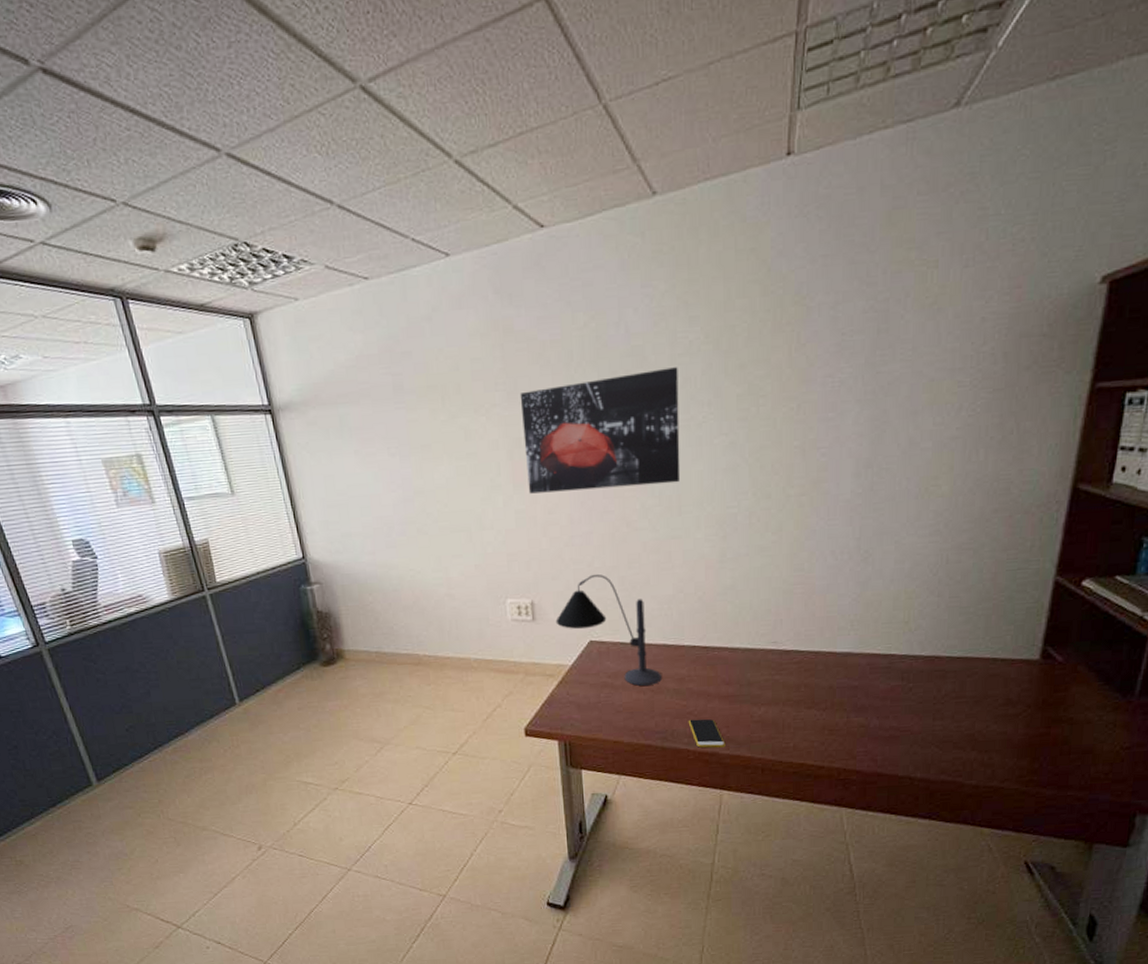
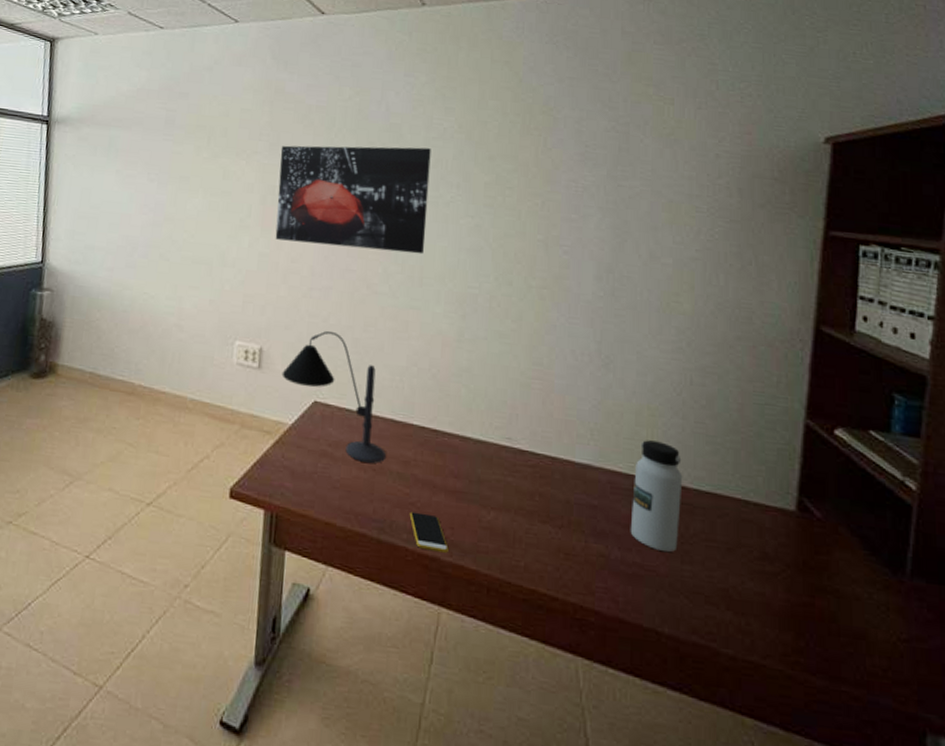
water bottle: none [887,620,937,713] -> present [630,440,683,552]

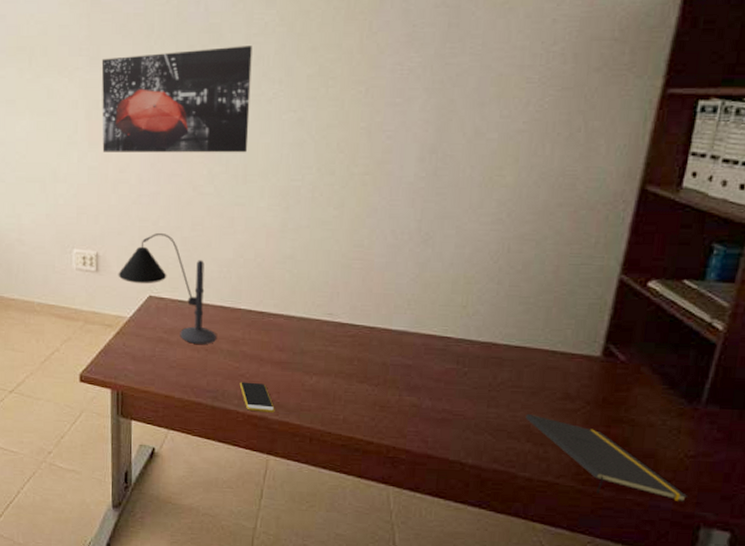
water bottle: present [630,440,683,552] -> none [441,305,494,398]
notepad: none [723,574,908,700] -> present [525,413,688,503]

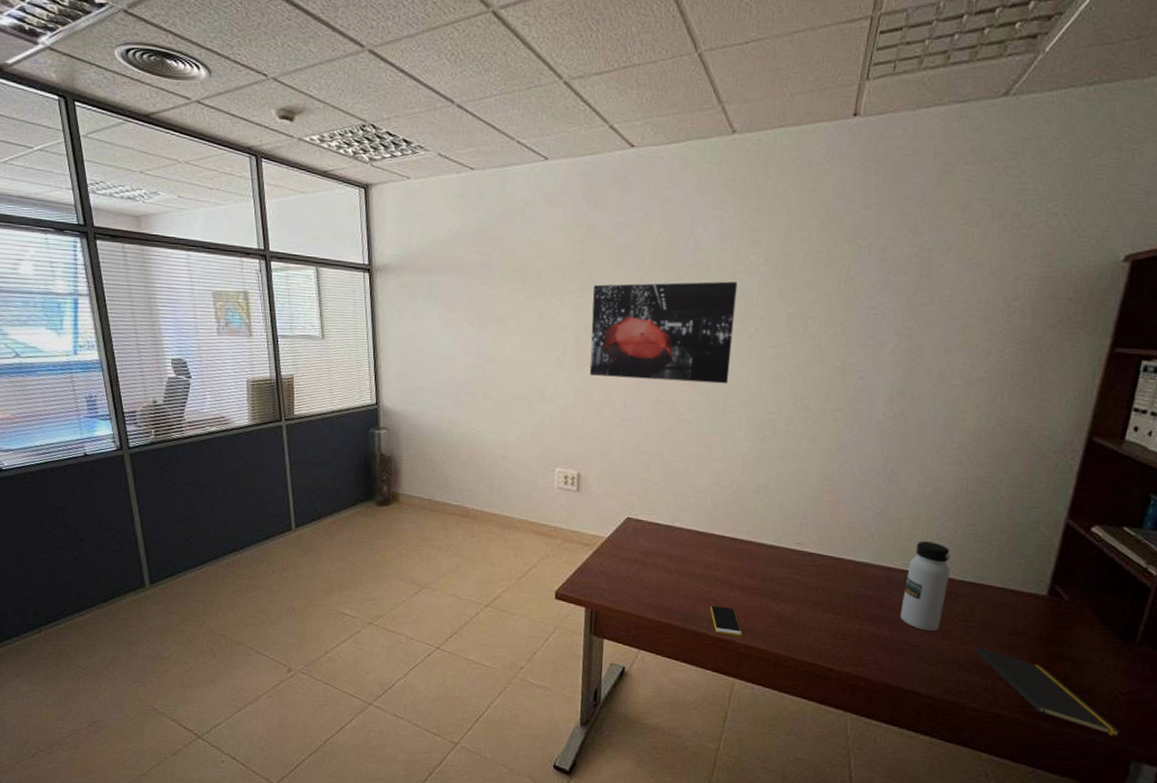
desk lamp: present [118,232,216,344] -> none [598,456,690,568]
water bottle: none [441,305,494,398] -> present [899,541,951,631]

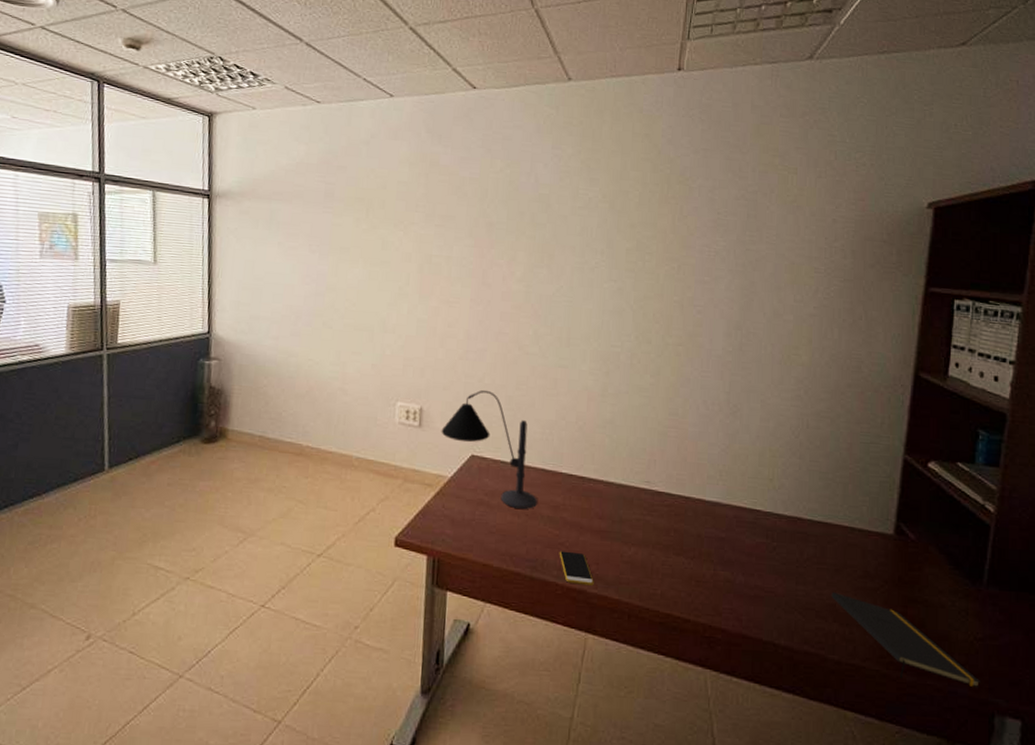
wall art: present [589,281,738,384] -> none [432,216,577,317]
desk lamp: none [598,456,690,568] -> present [441,390,537,509]
water bottle: present [899,541,951,631] -> none [752,478,799,575]

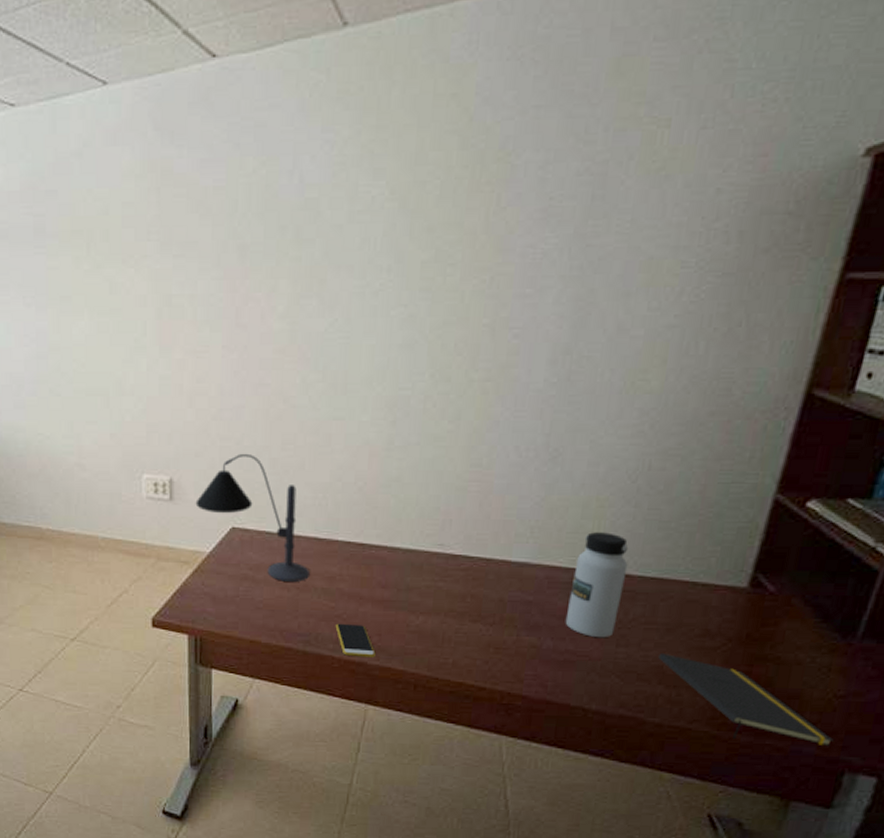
water bottle: none [752,478,799,575] -> present [565,532,629,637]

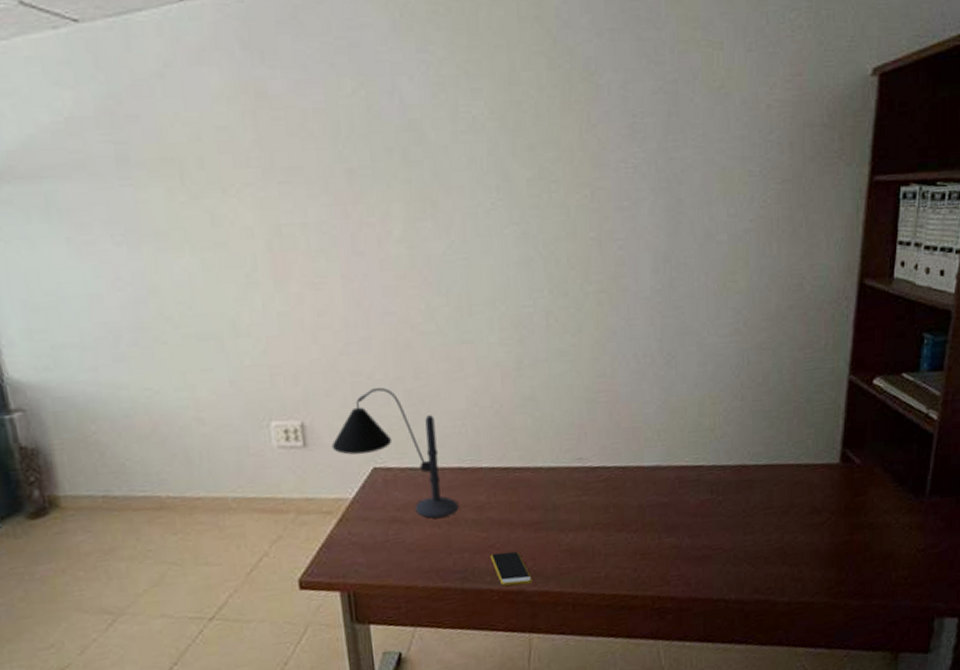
water bottle: present [565,532,629,637] -> none [698,427,743,529]
notepad: present [658,652,834,747] -> none [779,534,922,606]

